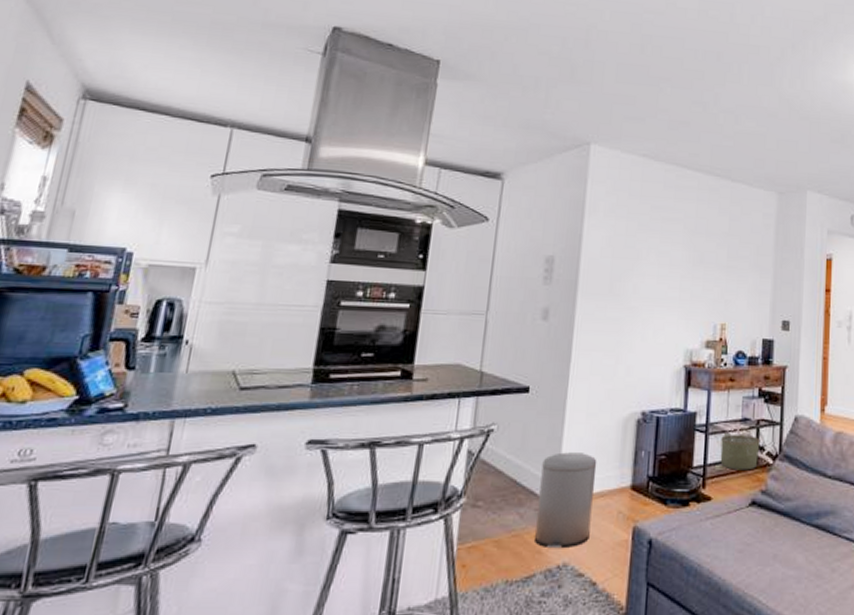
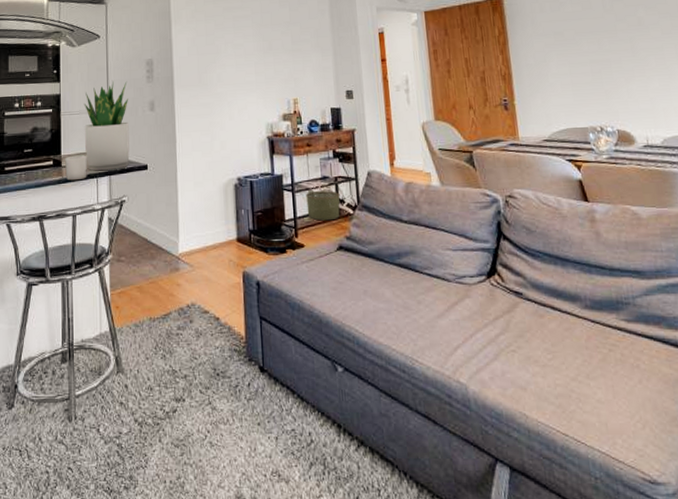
mug: none [416,366,451,400] -> present [65,155,88,181]
planter: none [448,277,518,390] -> present [84,81,130,171]
pedal bin: present [534,452,597,549] -> none [165,214,209,292]

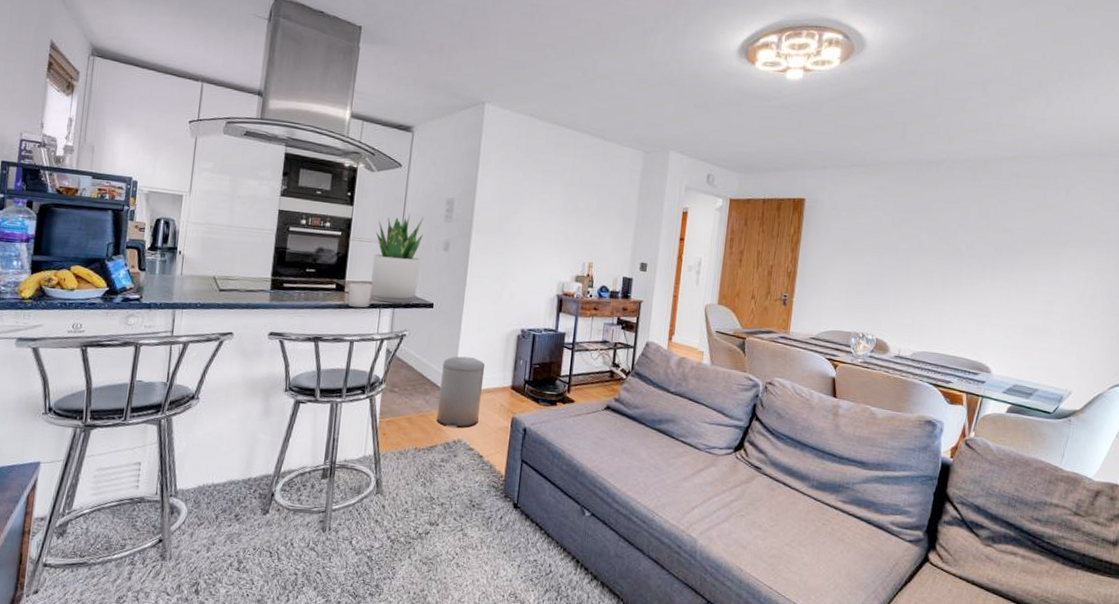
pedal bin: none [165,214,209,292] -> present [436,356,485,429]
basket: present [306,190,340,221] -> none [583,351,617,382]

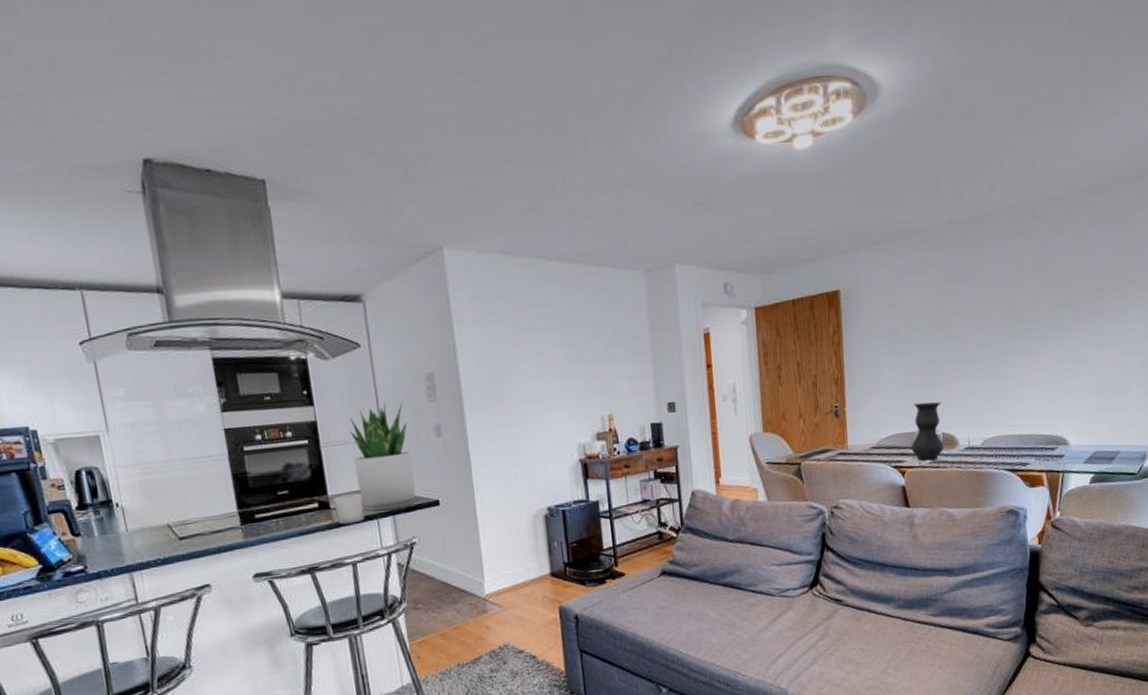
pedal bin: present [436,356,485,429] -> none [466,551,522,635]
vase: none [846,307,879,361] -> present [911,402,944,461]

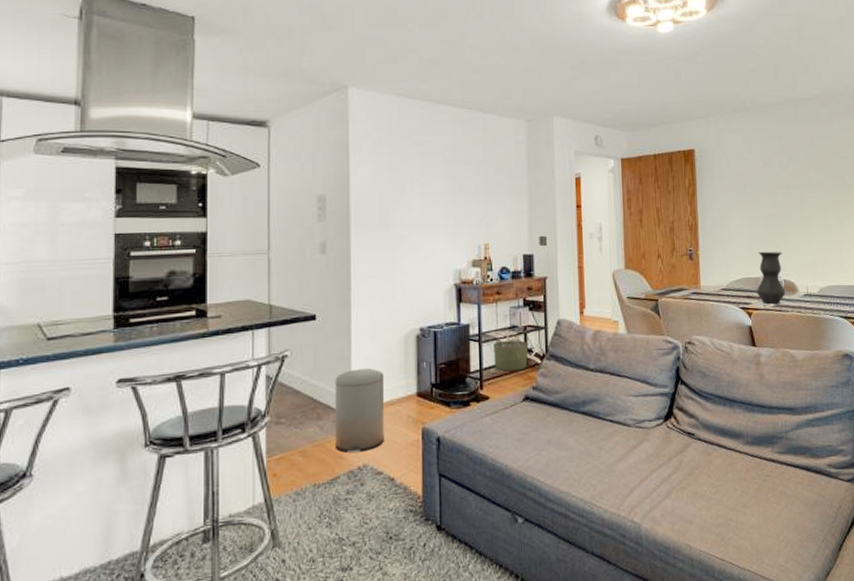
mug: present [333,493,365,525] -> none [212,303,242,334]
planter: present [349,401,416,512] -> none [237,218,295,323]
pedal bin: none [466,551,522,635] -> present [334,368,385,454]
basket: none [625,514,663,547] -> present [493,340,529,372]

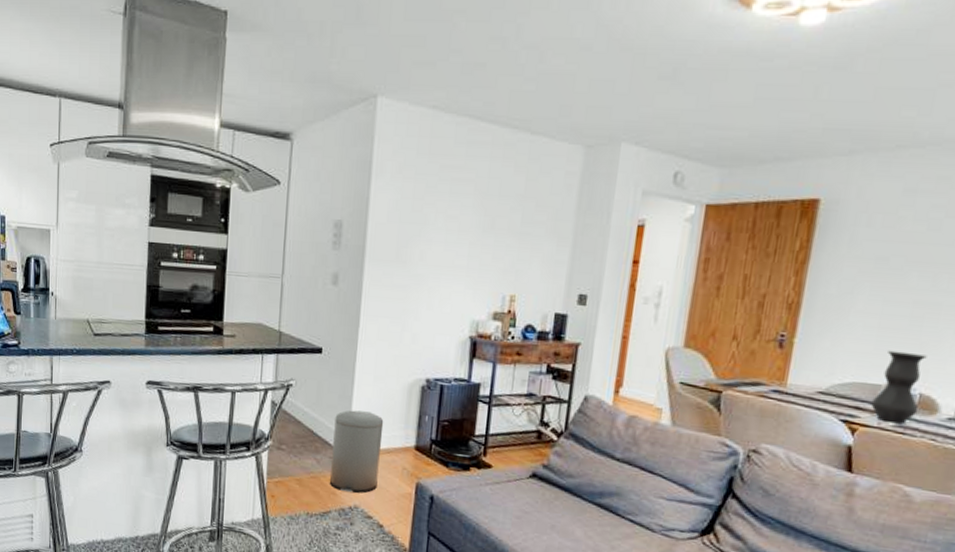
basket: present [493,340,529,372] -> none [503,406,546,444]

